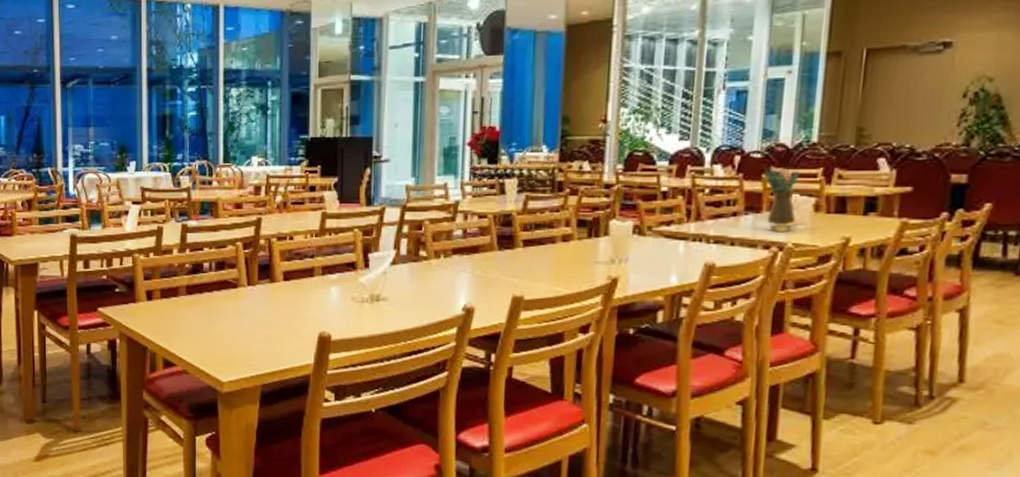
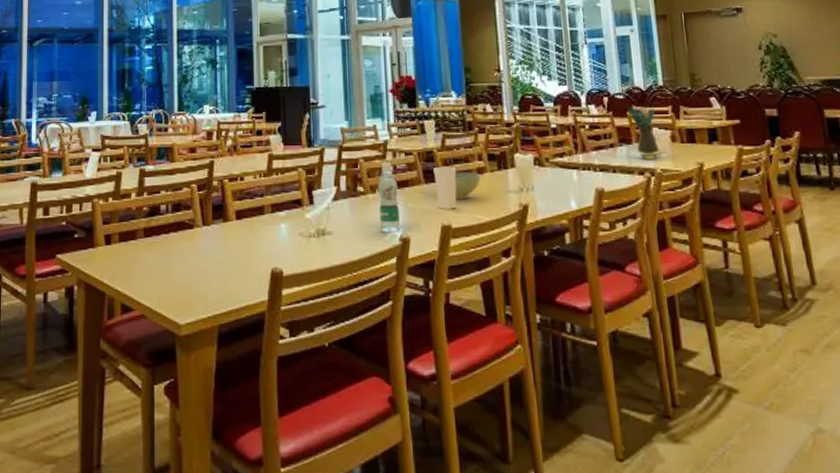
bottle: none [442,225,466,302] -> present [377,162,401,233]
cup: none [509,231,538,279] -> present [433,166,457,209]
bowl: none [533,239,567,269] -> present [454,172,482,199]

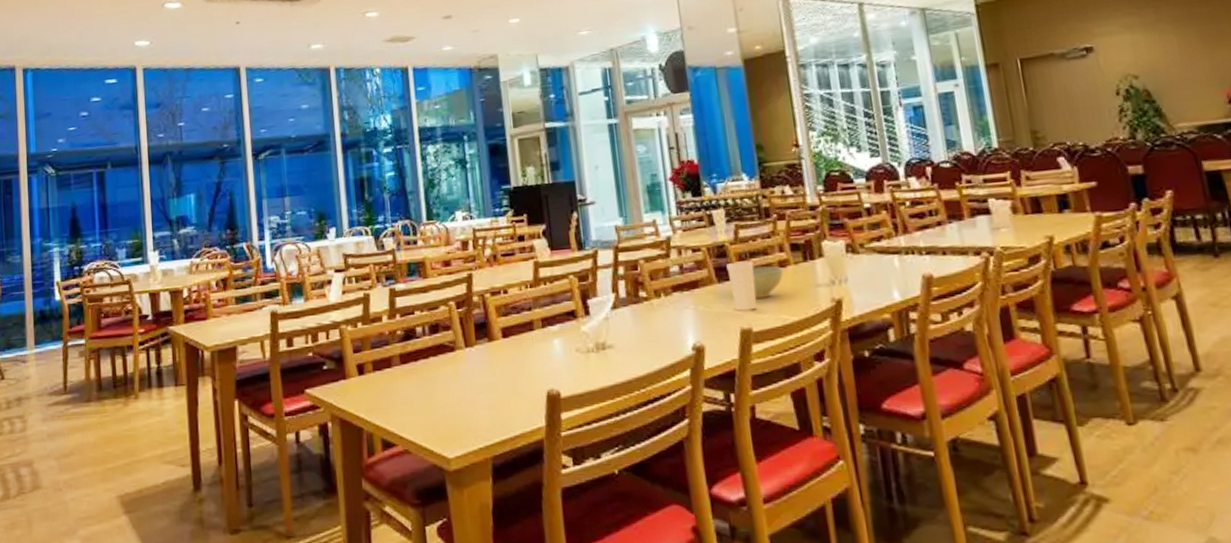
bottle: present [377,162,401,233] -> none [661,261,692,342]
vase: present [627,105,659,161] -> none [955,174,998,238]

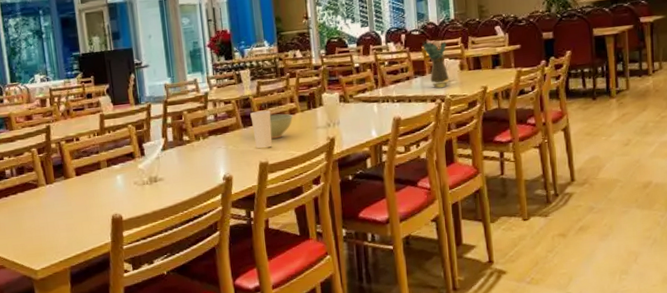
vase: none [955,174,998,238] -> present [422,40,449,89]

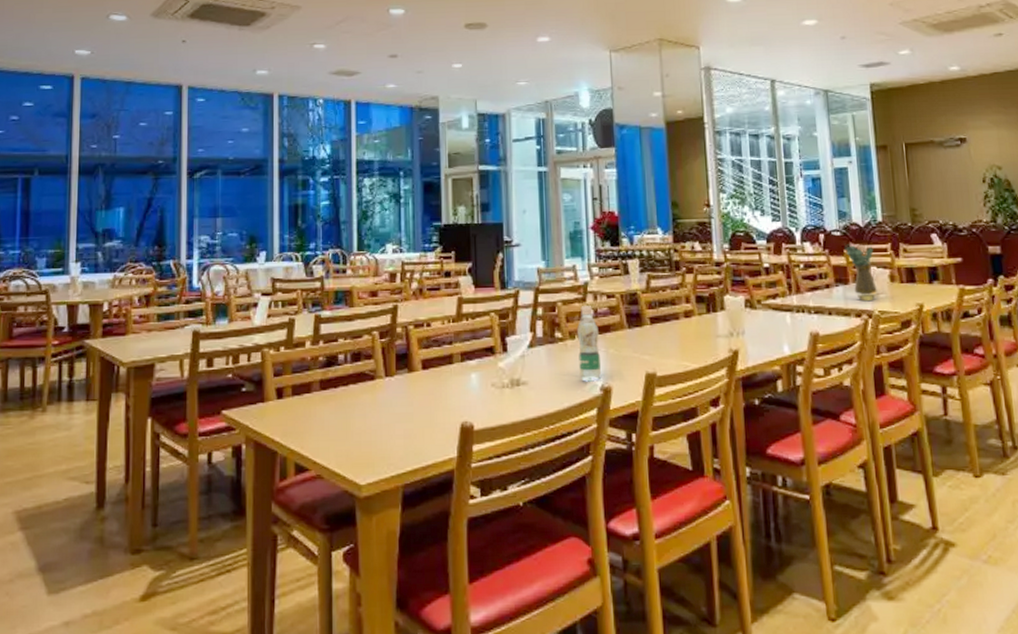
bottle: none [200,112,223,174] -> present [576,306,602,382]
cup: present [250,110,272,149] -> none [637,309,663,356]
bowl: present [269,113,293,139] -> none [660,315,689,345]

